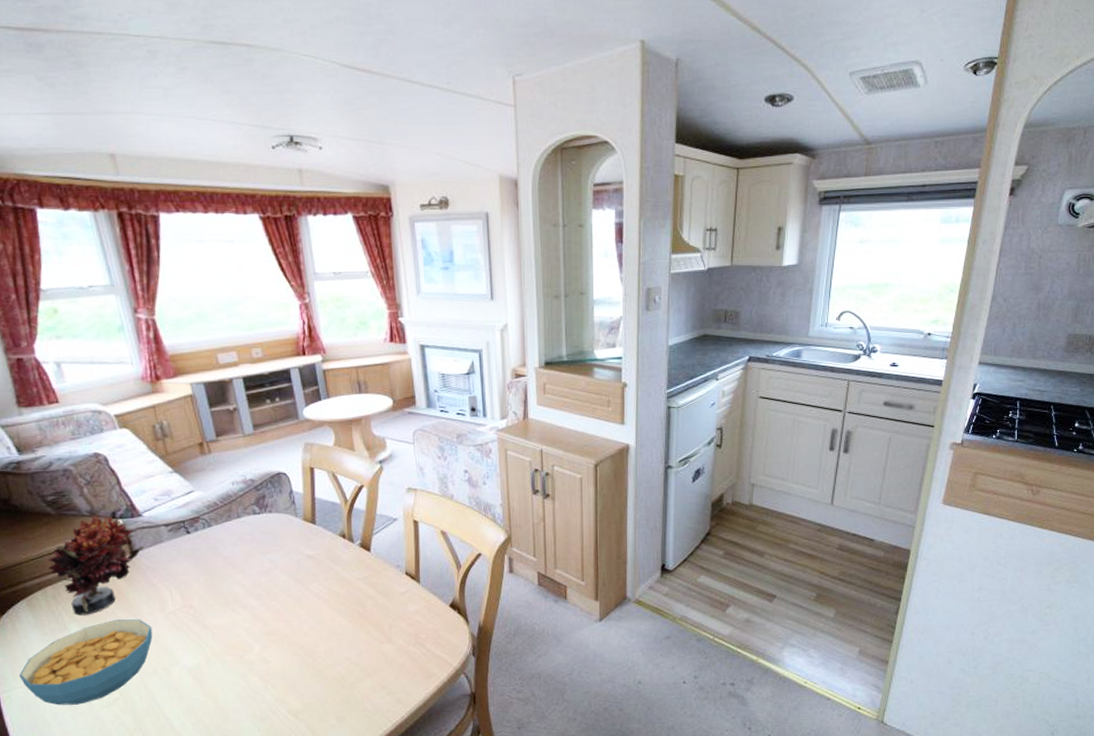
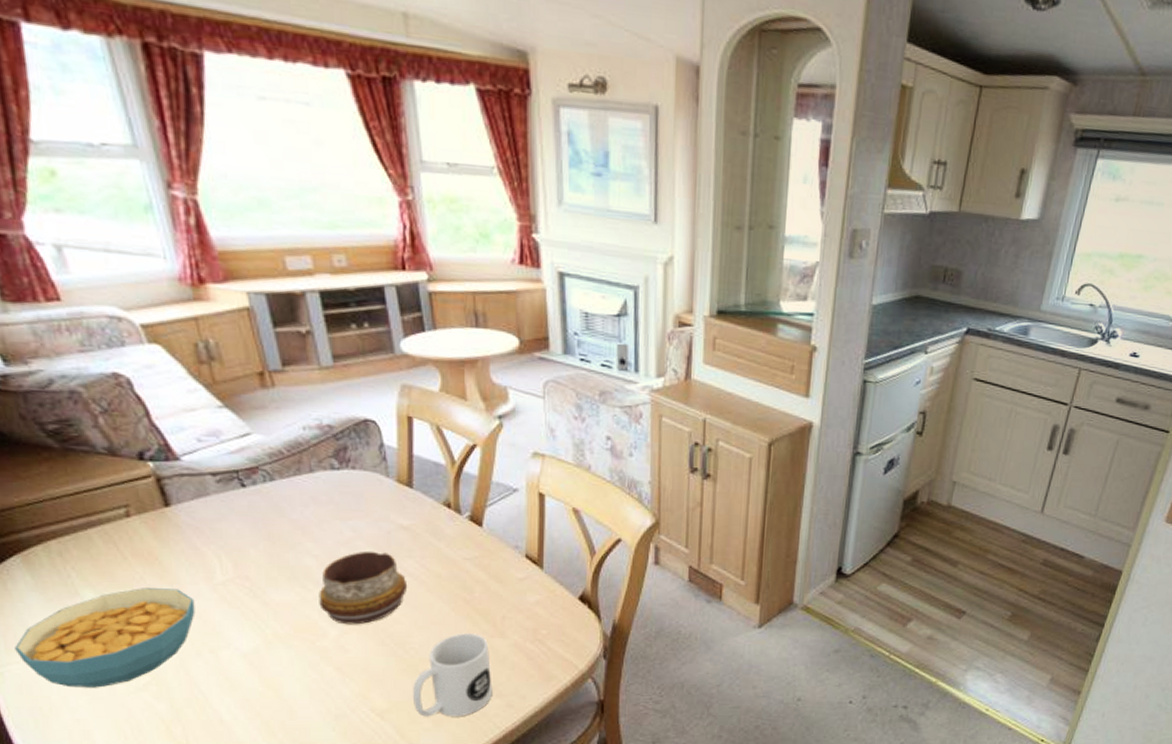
artificial flower: present [48,516,144,615] -> none [50,454,184,579]
decorative bowl: none [246,577,314,640] -> present [318,550,408,625]
mug: none [320,641,384,715] -> present [412,633,492,717]

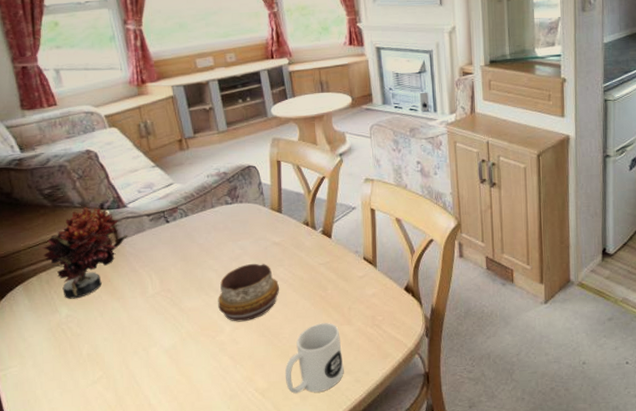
cereal bowl: present [14,588,195,688] -> none [15,302,134,383]
artificial flower: none [50,454,184,579] -> present [43,207,128,299]

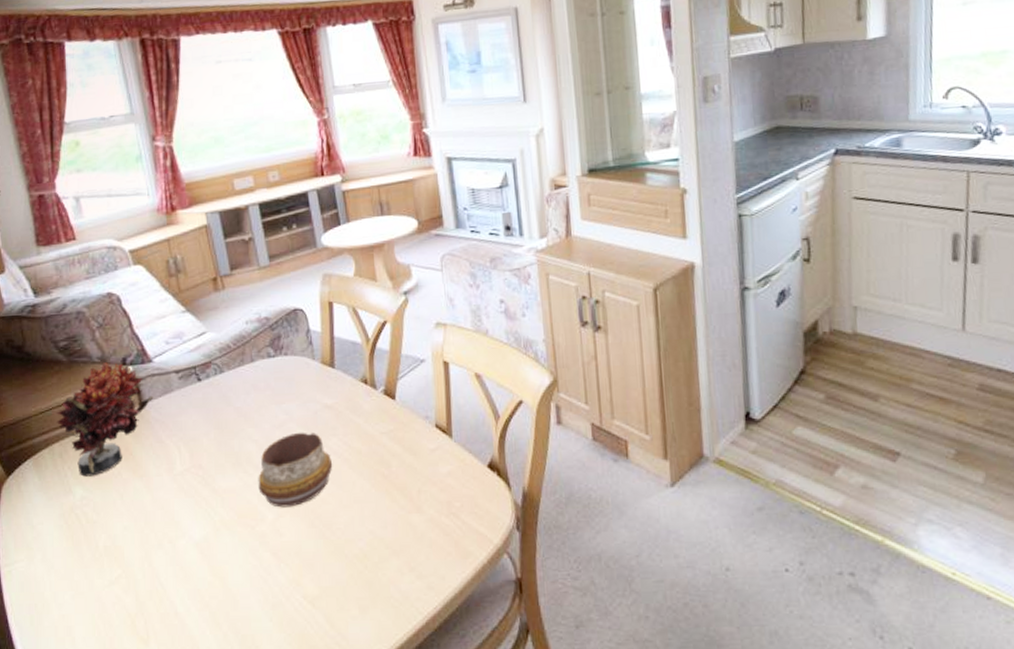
mug: present [285,323,344,394] -> none [339,510,413,603]

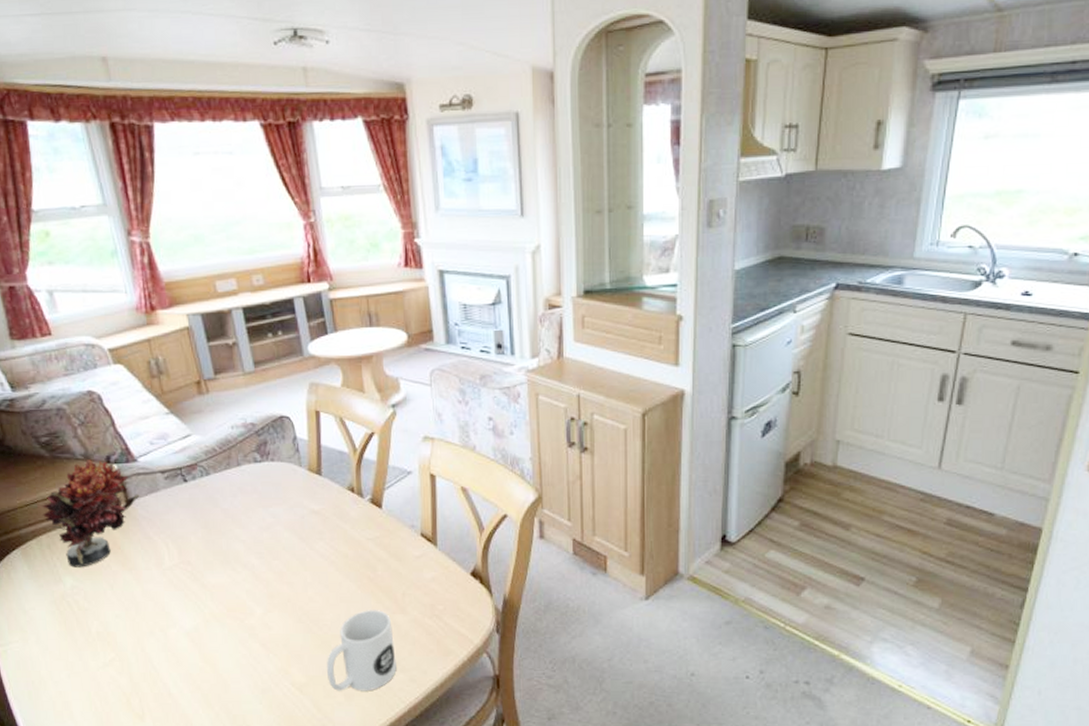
decorative bowl: present [258,432,333,508] -> none [246,535,320,604]
mug: none [339,510,413,603] -> present [326,610,397,691]

